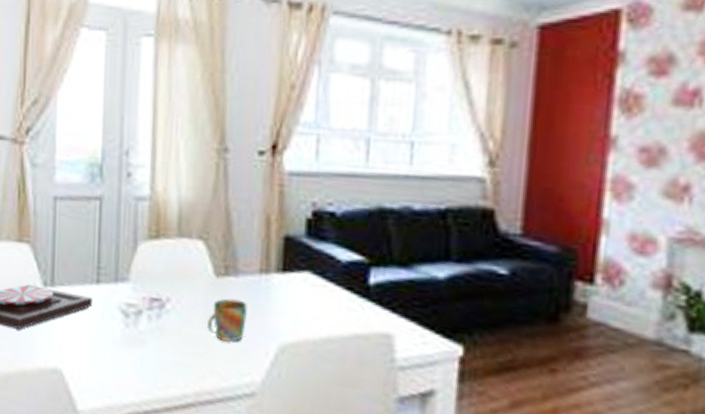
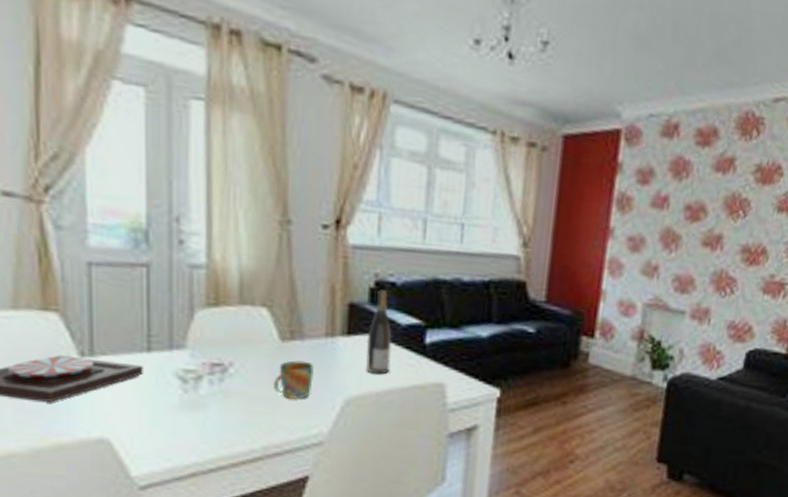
wine bottle: none [302,221,331,319] -> present [366,290,392,374]

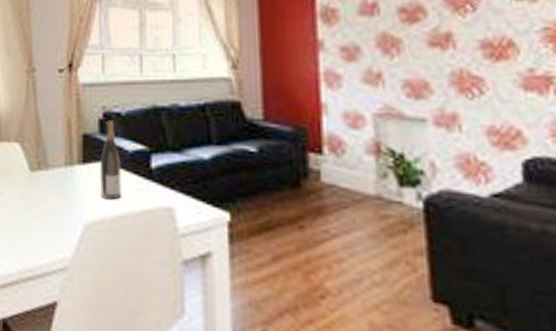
mug: present [274,360,315,400] -> none [26,188,58,226]

